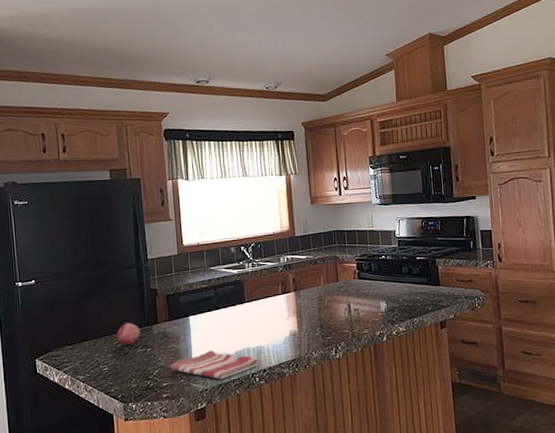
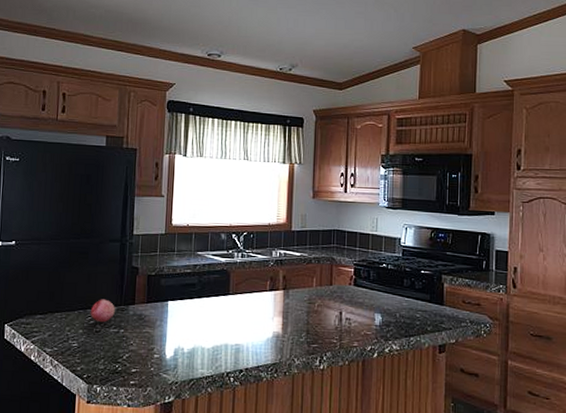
dish towel: present [170,350,259,379] -> none [142,341,235,374]

